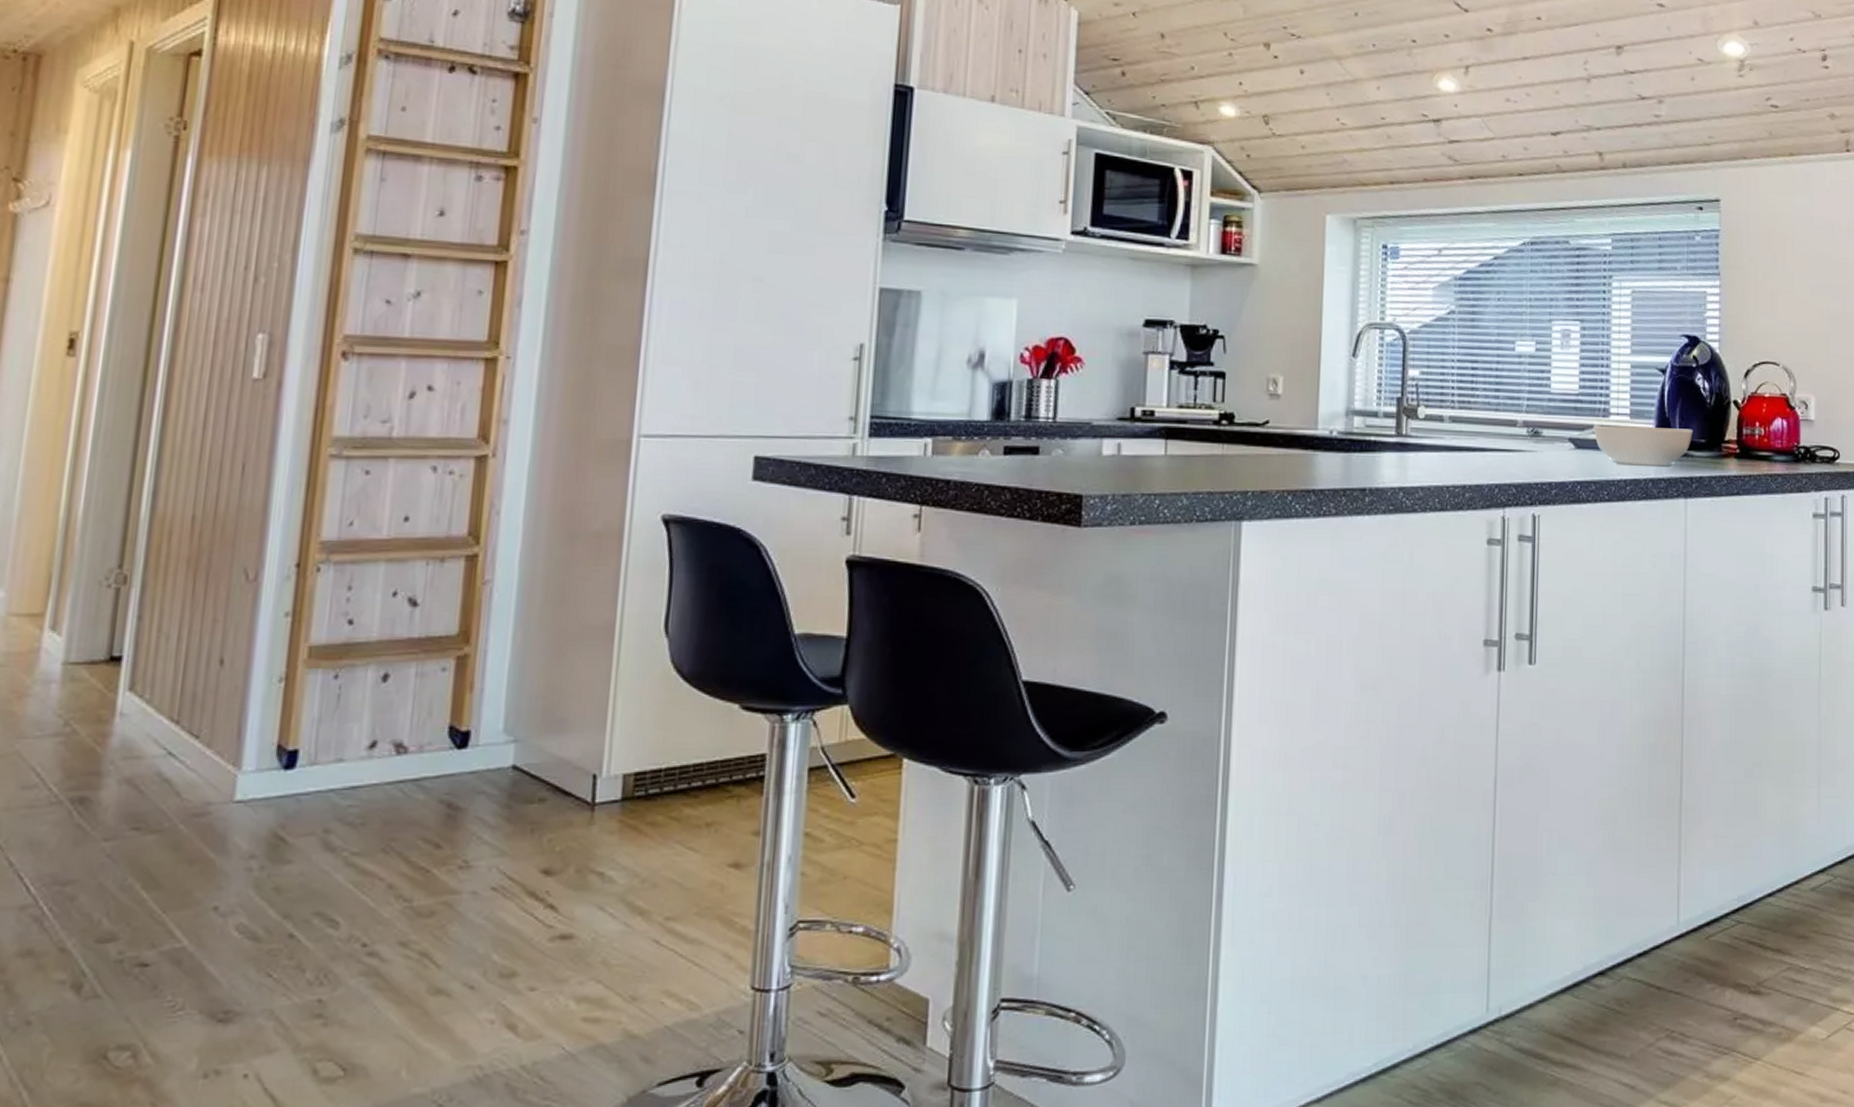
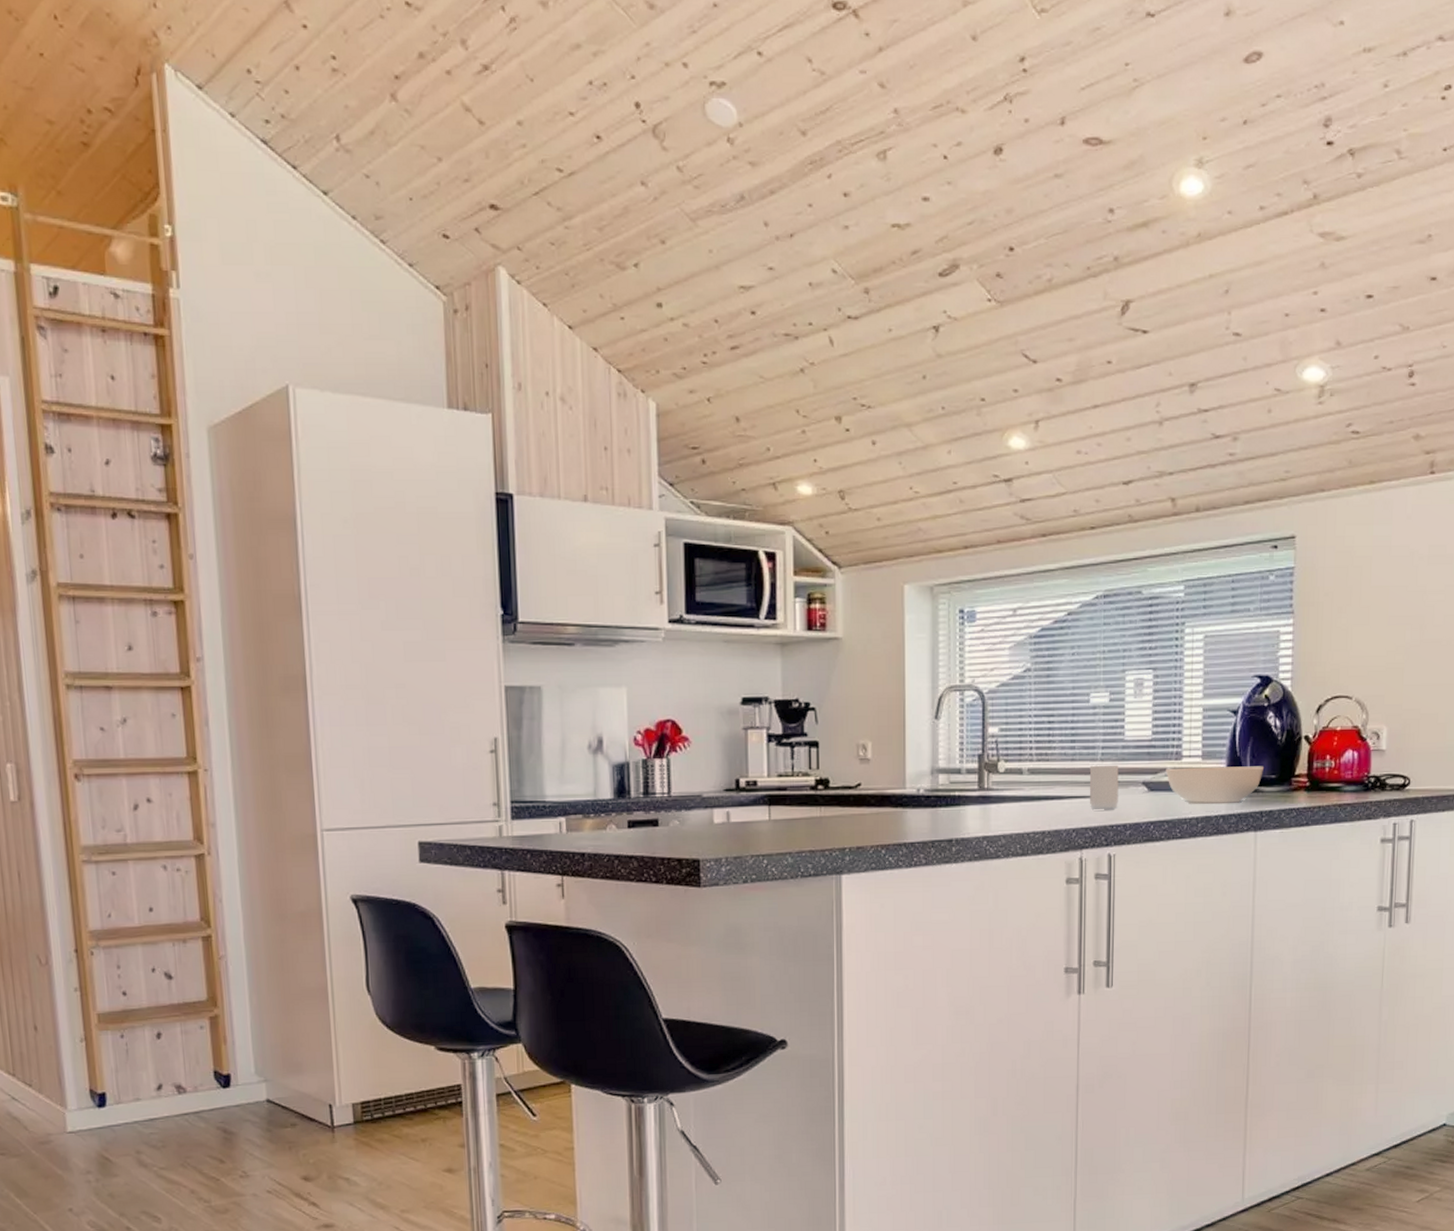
cup: none [1513,418,1545,468] -> present [1089,766,1119,812]

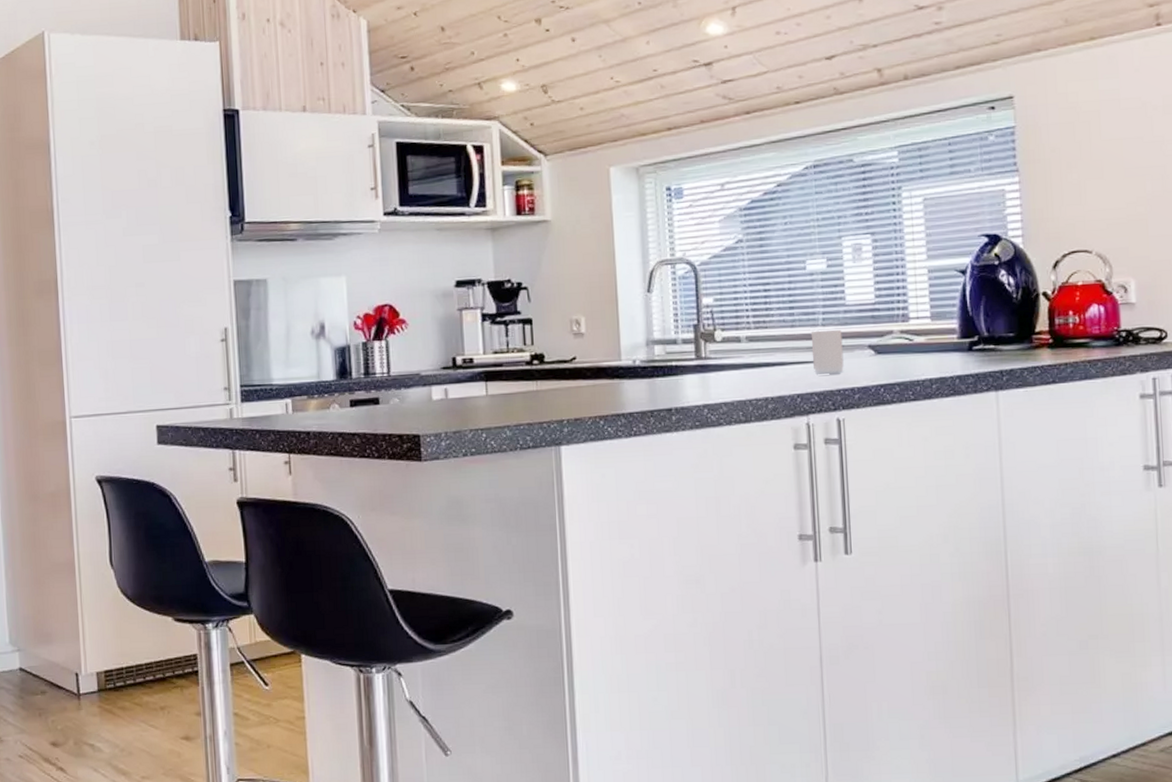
bowl: present [1166,766,1265,805] -> none [893,324,1001,366]

